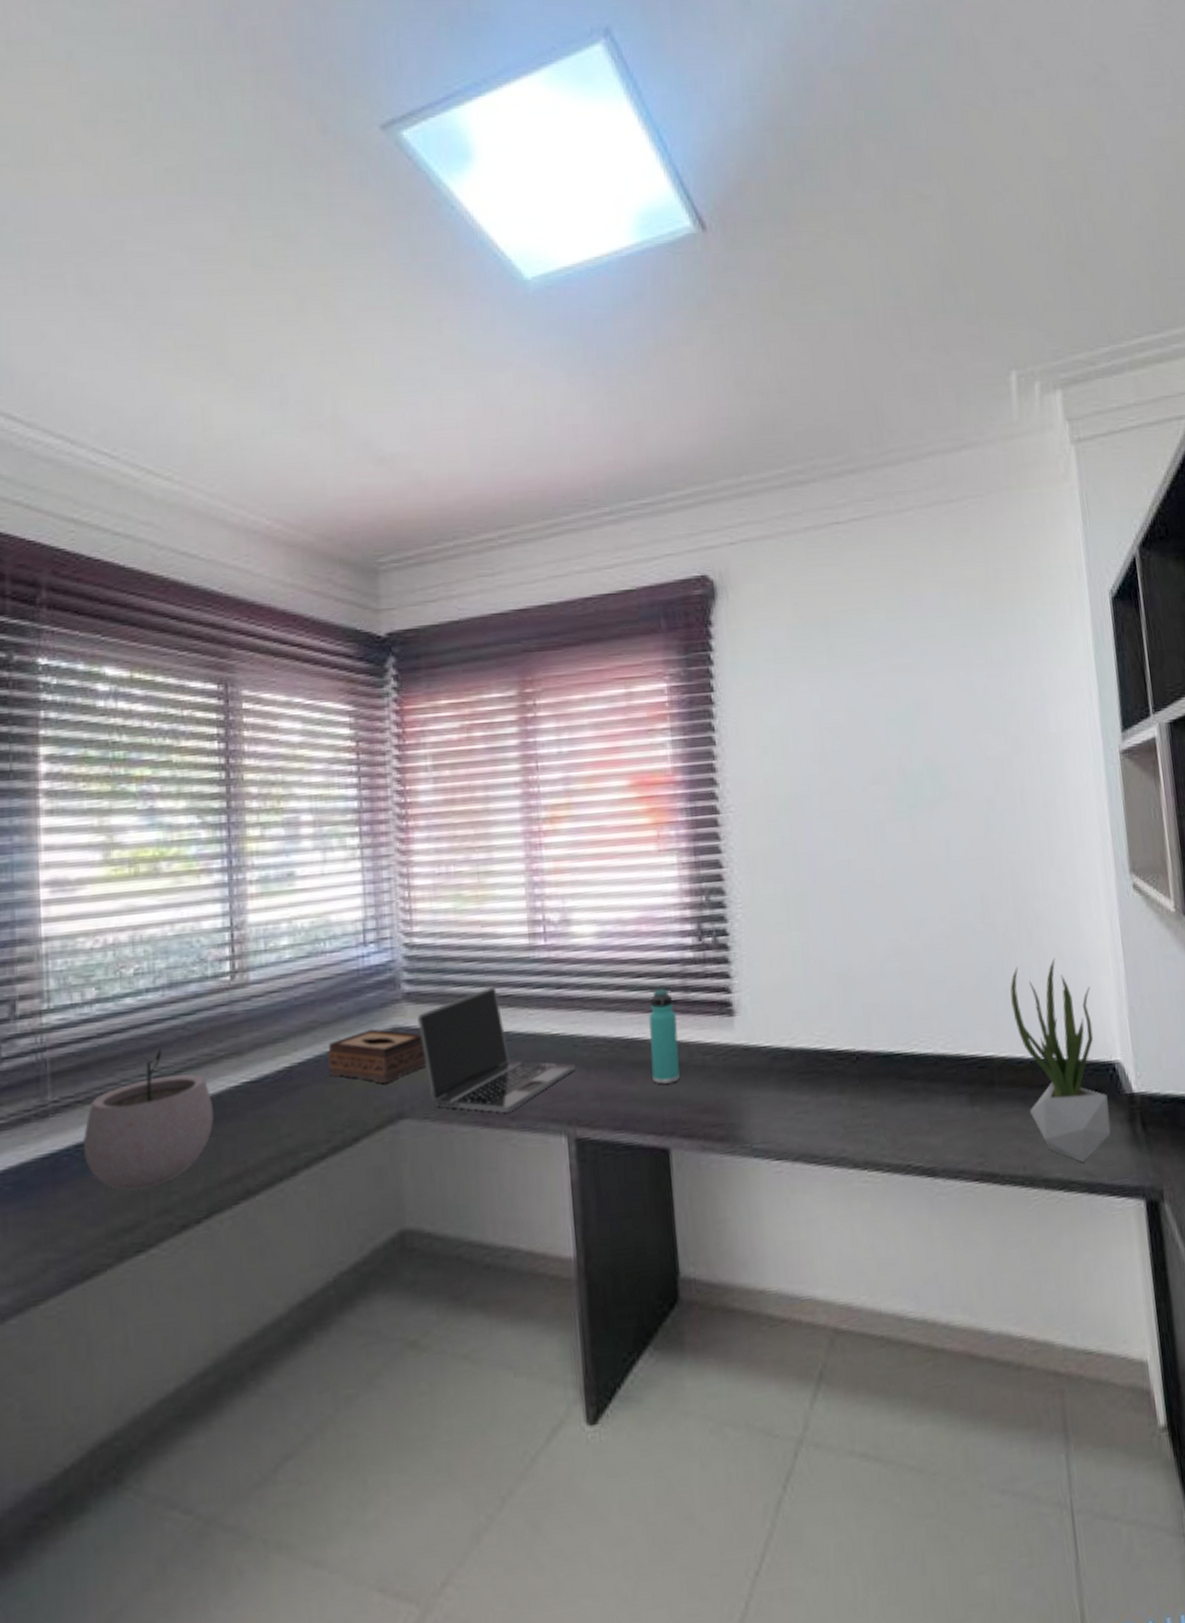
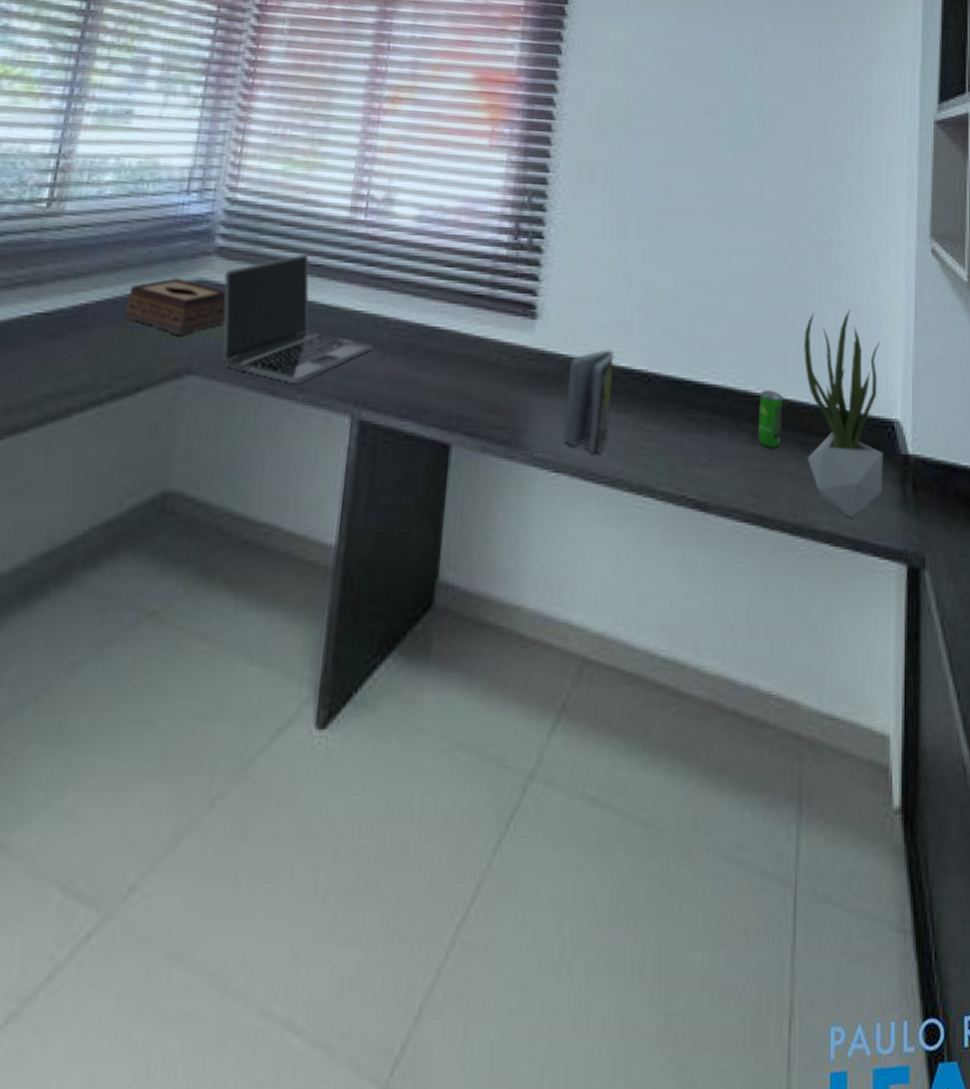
thermos bottle: present [648,988,680,1085] -> none [446,281,480,378]
notebook: none [775,1034,824,1138] -> present [562,350,614,454]
beverage can: none [973,1050,1001,1107] -> present [758,390,782,448]

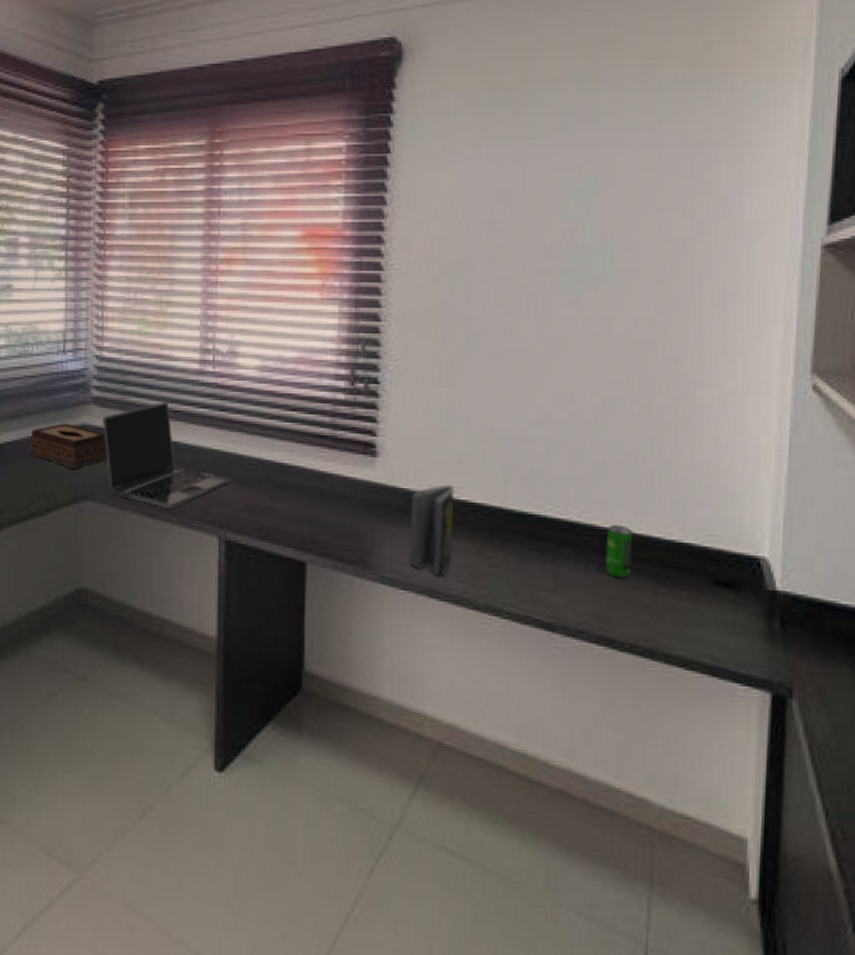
potted plant: present [804,309,883,517] -> none [656,448,746,646]

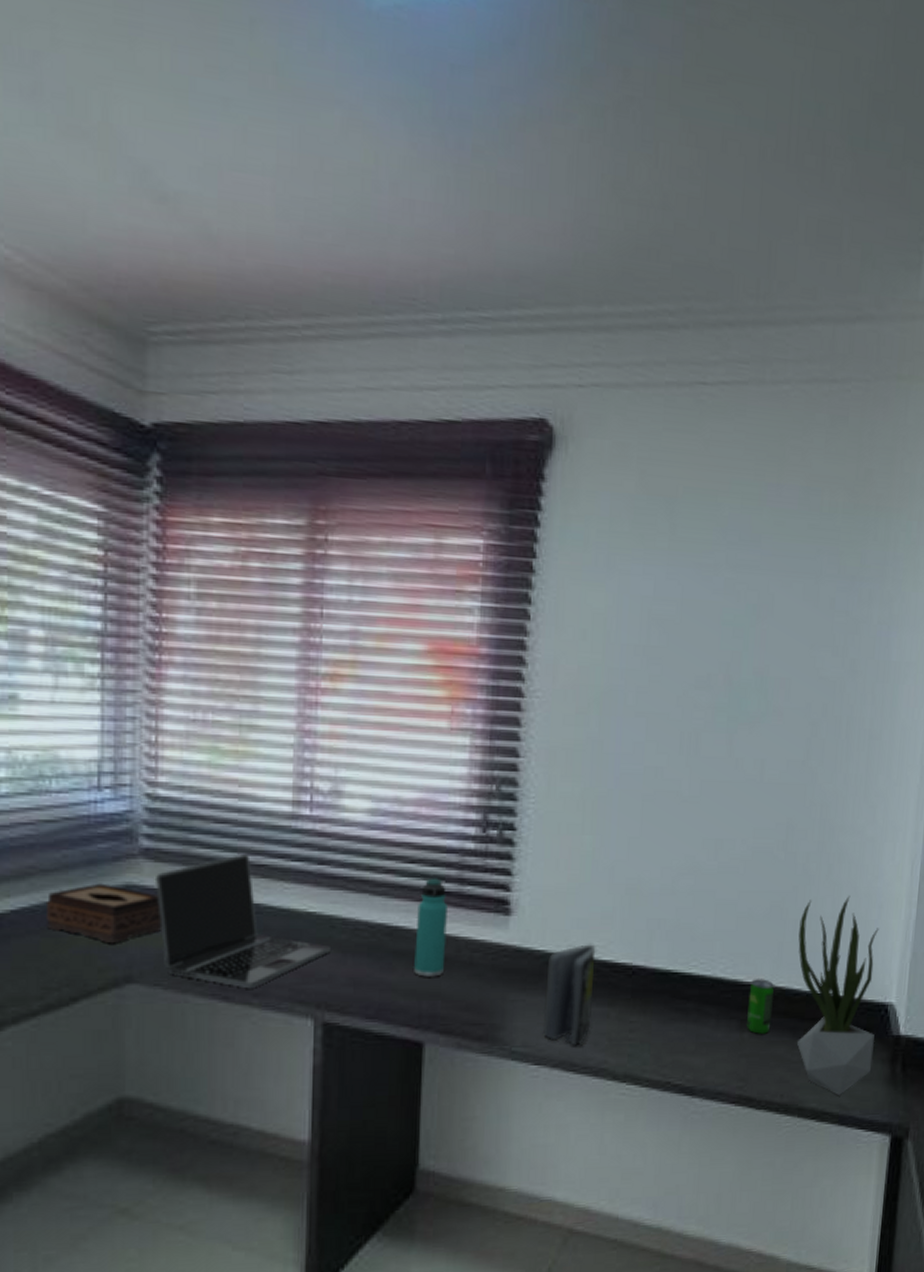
thermos bottle: none [297,423,323,507] -> present [414,878,448,977]
potted plant: none [656,448,746,646] -> present [797,896,879,1095]

